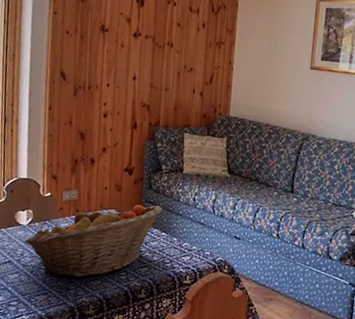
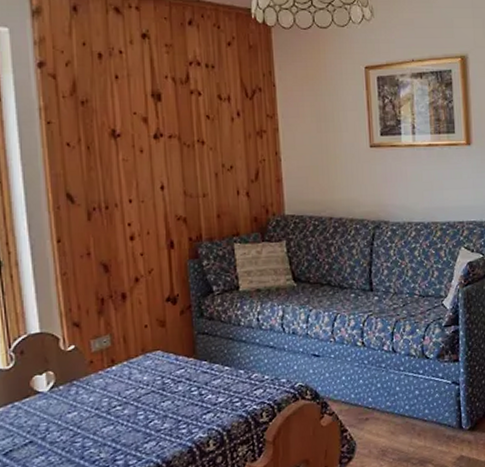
fruit basket: present [24,205,162,278] -> none [47,335,220,448]

